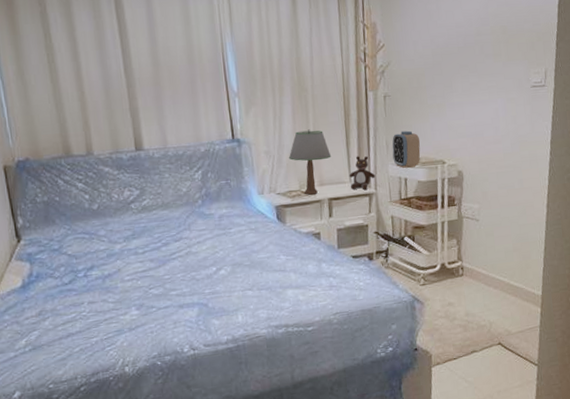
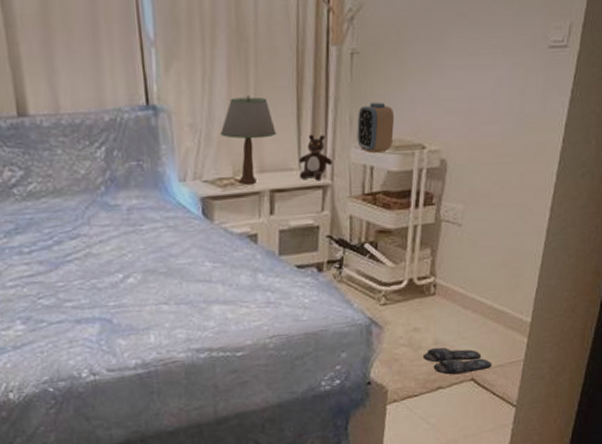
slippers: none [457,317,515,340] -> present [422,347,492,375]

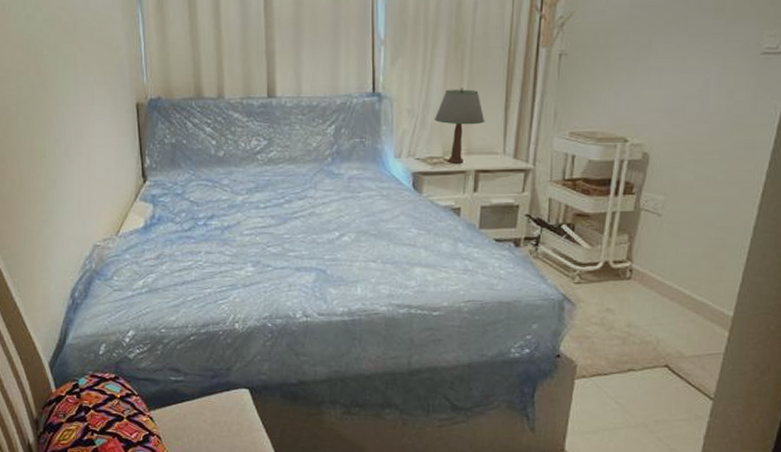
stuffed animal: present [298,134,333,181] -> none [503,123,536,165]
alarm clock: present [357,102,394,153] -> none [560,98,598,143]
slippers: present [422,347,492,375] -> none [614,330,689,359]

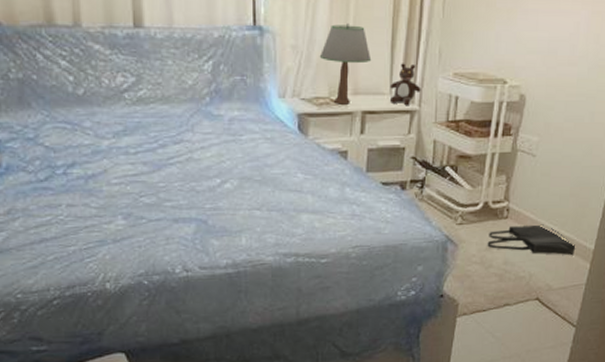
stuffed animal: none [503,123,536,165] -> present [389,63,421,106]
tote bag: none [608,287,711,322] -> present [487,224,576,256]

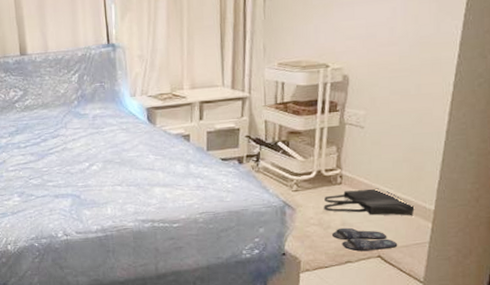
table lamp: present [319,23,372,105] -> none [161,33,205,98]
stuffed animal: present [389,63,421,106] -> none [222,59,250,94]
slippers: none [492,267,556,293] -> present [331,227,398,251]

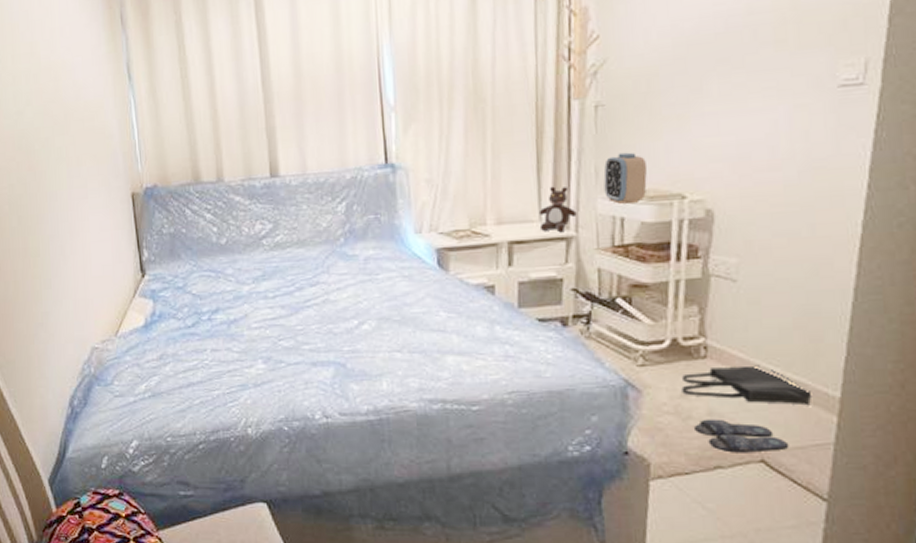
stuffed animal: none [222,59,250,94] -> present [538,186,577,233]
alarm clock: none [269,33,301,72] -> present [603,152,647,204]

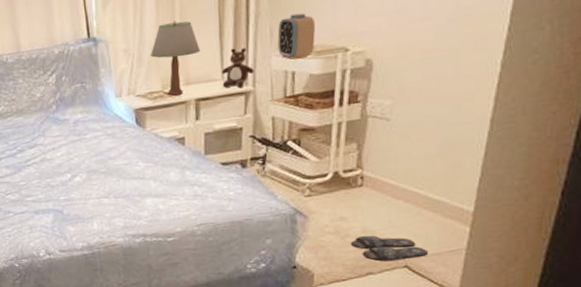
table lamp: none [456,151,515,236] -> present [150,21,201,96]
tote bag: present [681,365,812,406] -> none [341,189,450,221]

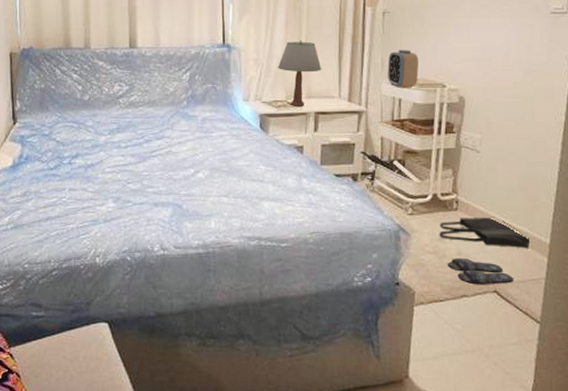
stuffed animal: present [221,48,254,89] -> none [339,71,367,108]
tote bag: none [341,189,450,221] -> present [439,217,531,249]

